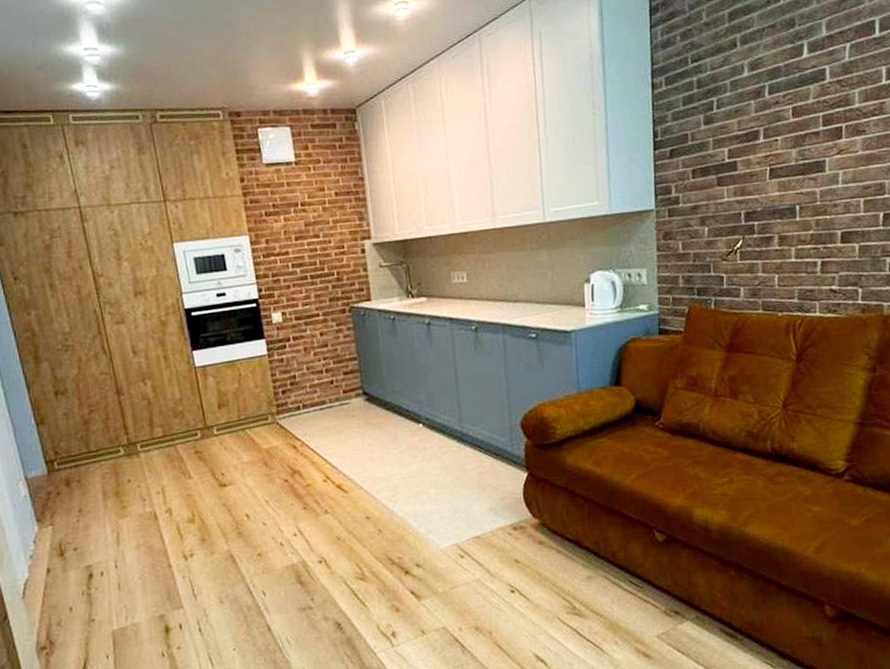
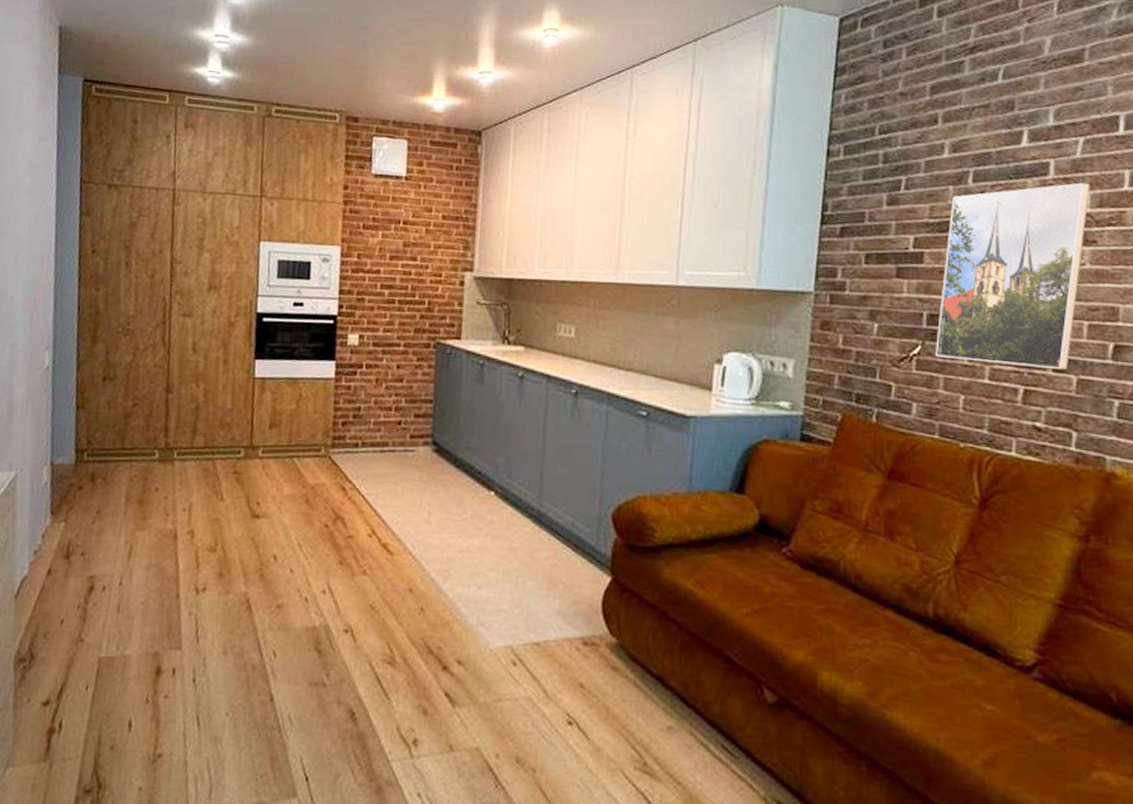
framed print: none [753,82,858,247] -> present [936,182,1091,369]

